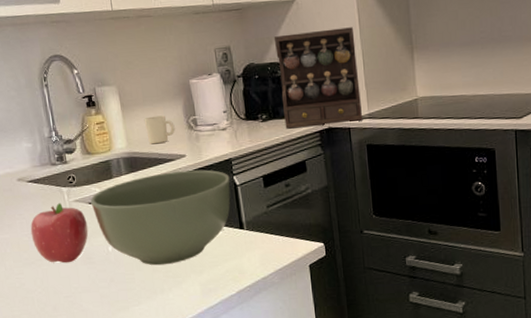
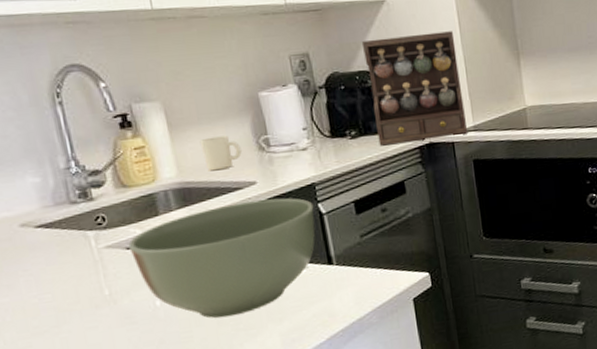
fruit: present [30,203,89,263] -> none [41,251,127,329]

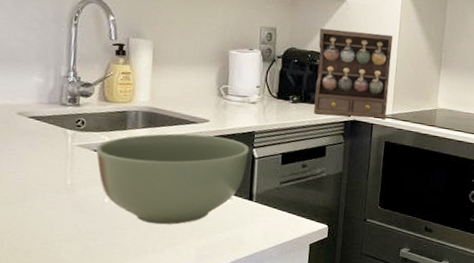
mug: present [199,135,242,171] -> none [173,76,205,105]

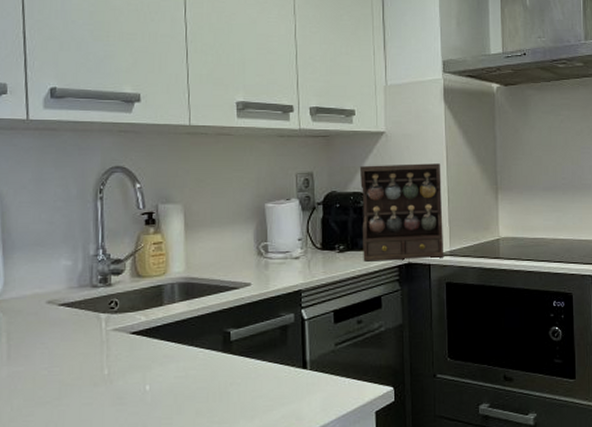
bowl: present [96,133,250,225] -> none [132,301,297,409]

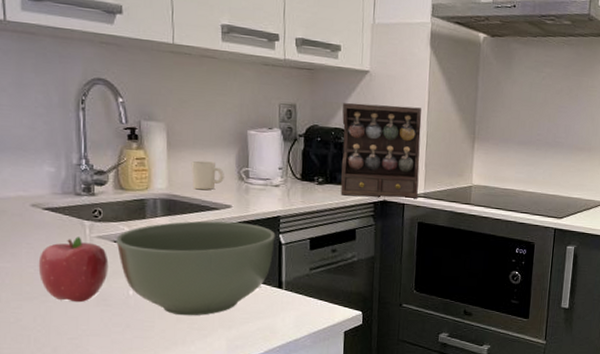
fruit: none [52,331,125,404] -> present [38,237,109,303]
bowl: none [132,301,297,409] -> present [116,221,276,316]
mug: none [208,239,243,270] -> present [191,160,224,190]

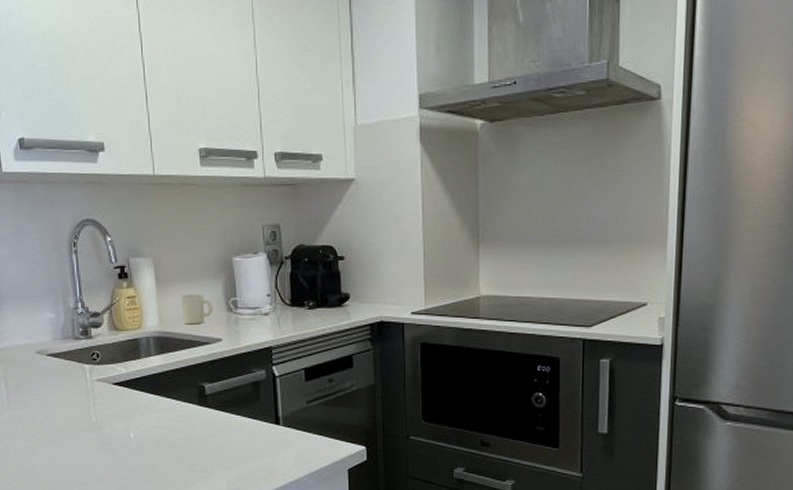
fruit: present [38,237,109,303] -> none [46,381,110,447]
bowl: present [116,221,276,316] -> none [114,357,269,457]
spice rack: present [340,103,422,198] -> none [328,213,419,319]

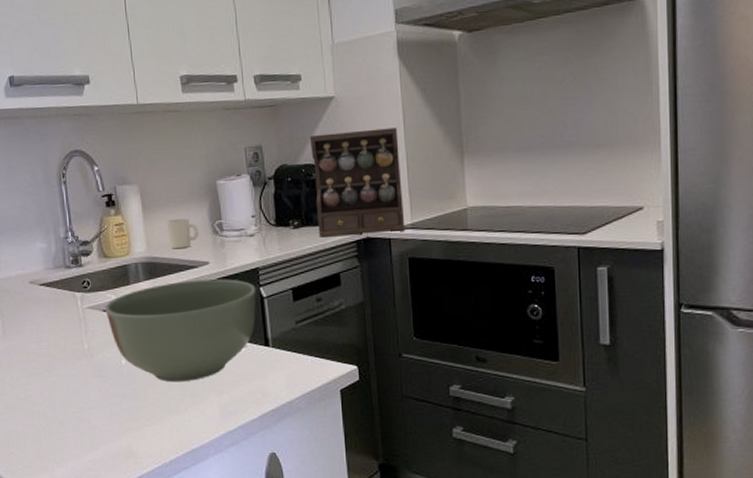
bowl: none [114,357,269,457] -> present [105,279,256,382]
spice rack: none [328,213,419,319] -> present [309,128,406,237]

